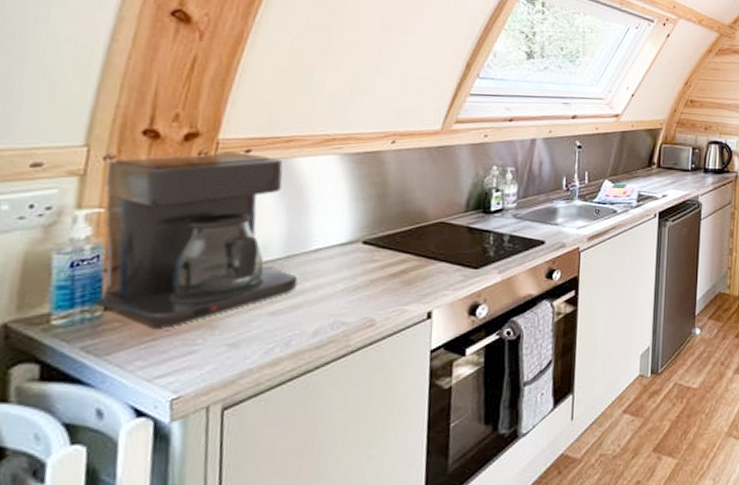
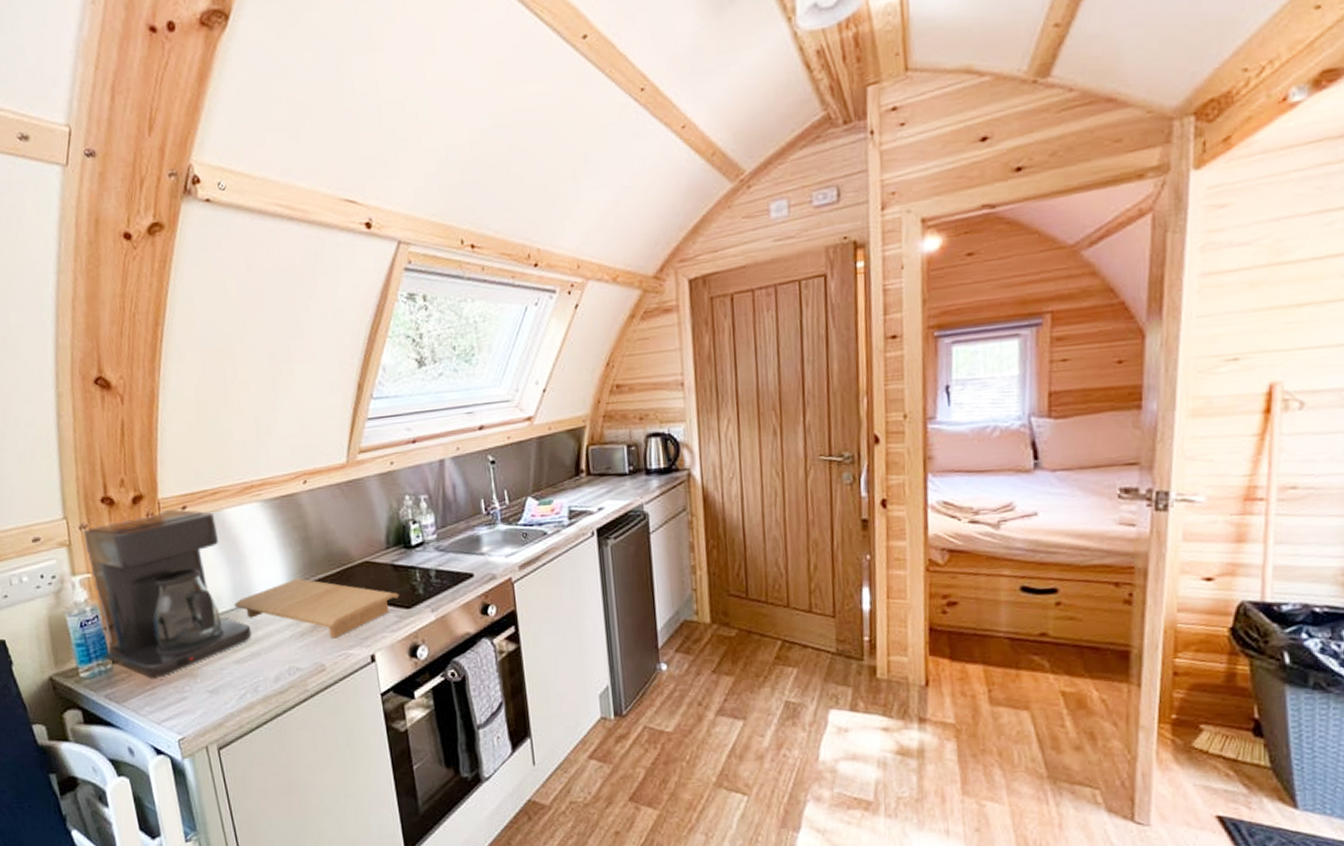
cutting board: none [283,233,469,294] -> present [234,579,400,639]

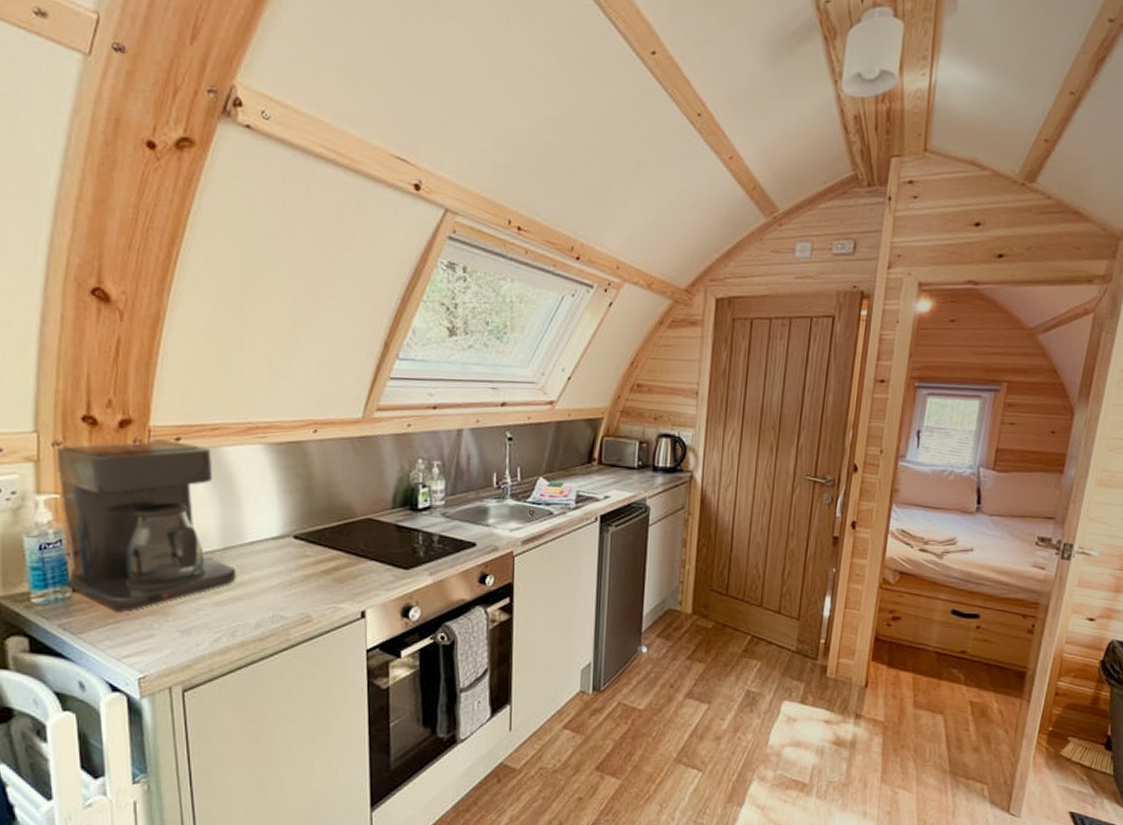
cutting board: present [234,579,400,639] -> none [221,527,399,591]

